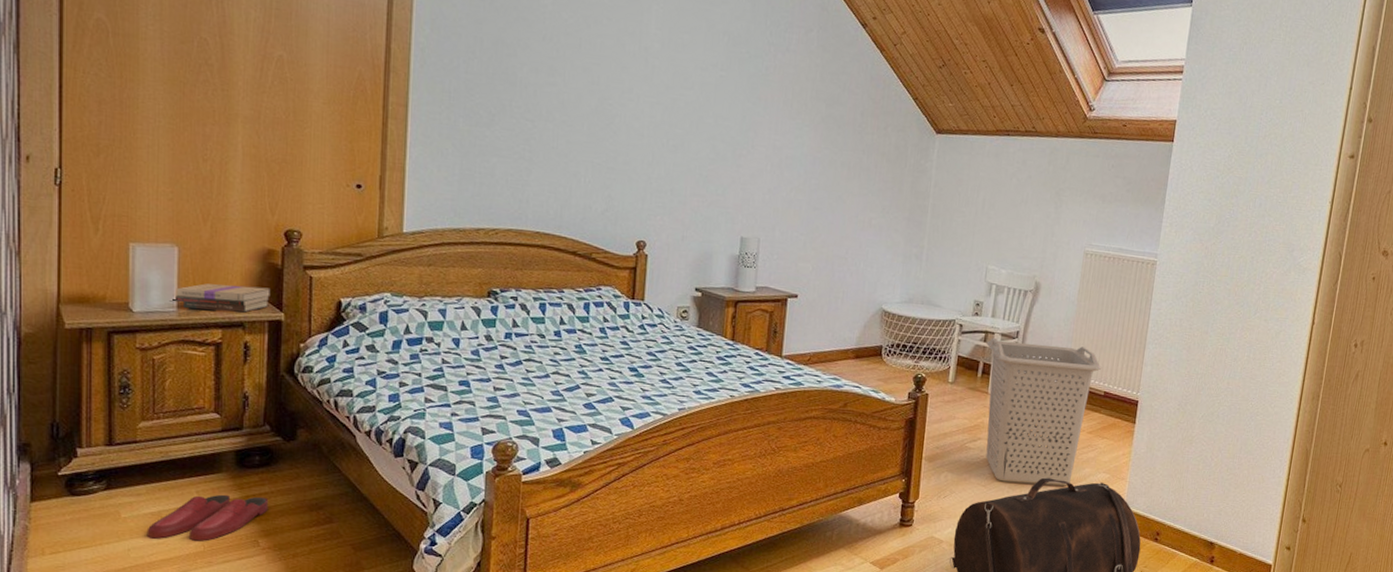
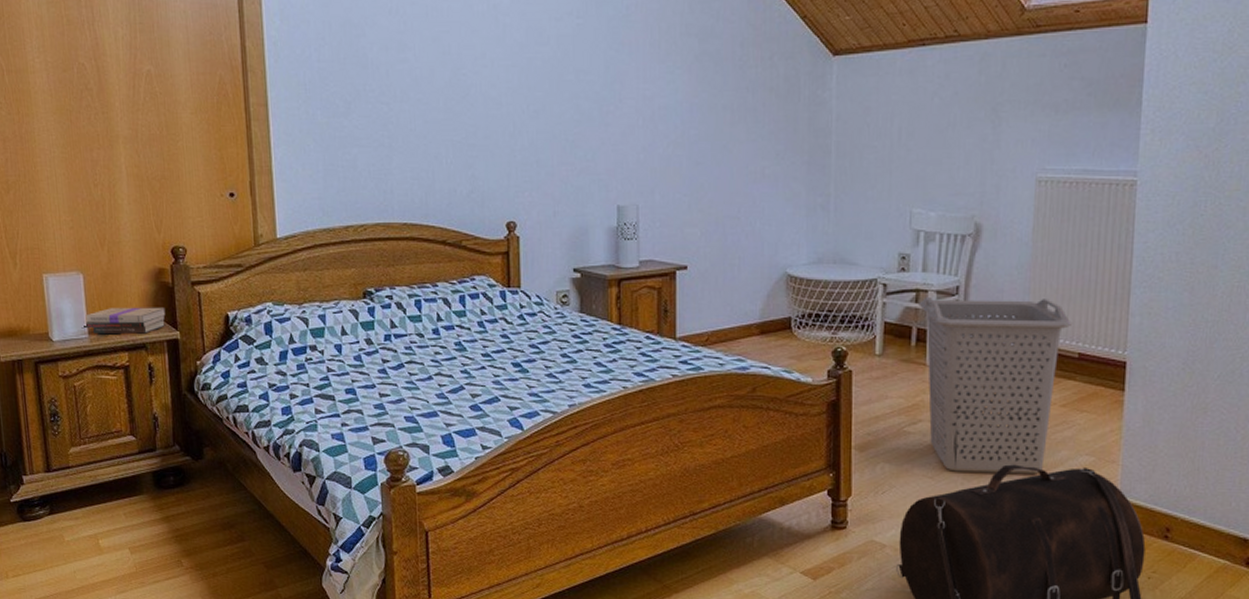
slippers: present [146,494,269,541] -> none [87,515,187,562]

